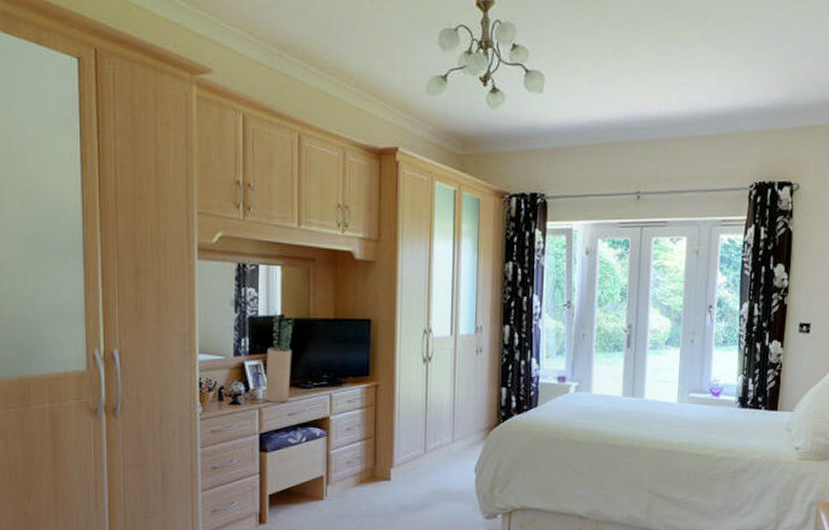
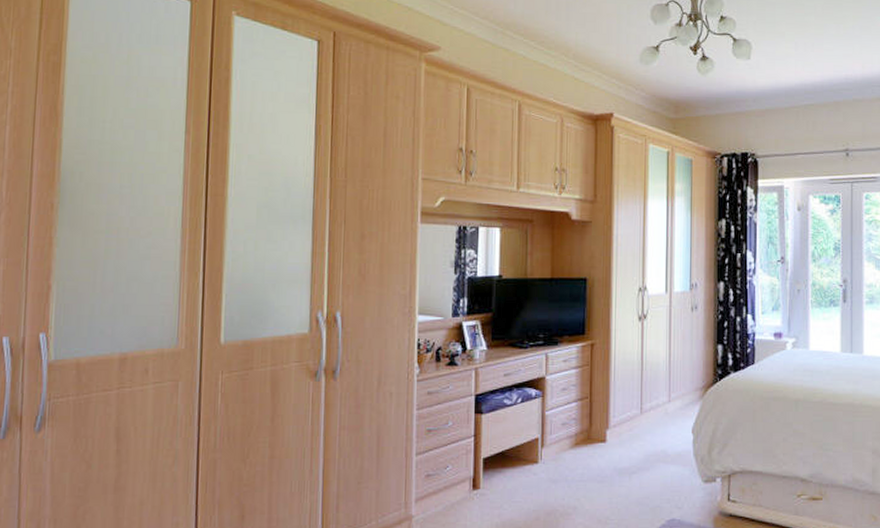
vase: present [265,311,294,402] -> none [481,272,512,363]

